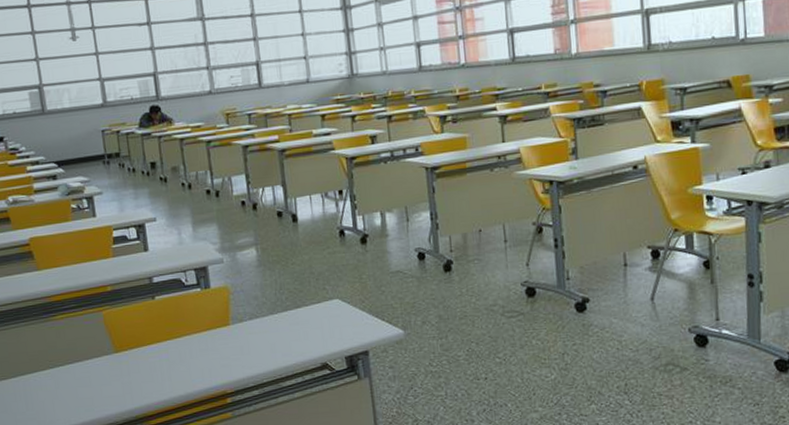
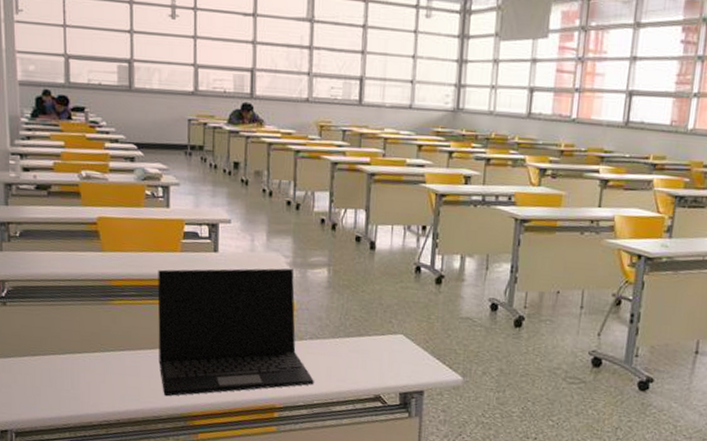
laptop: none [94,253,261,401] -> present [157,268,314,397]

